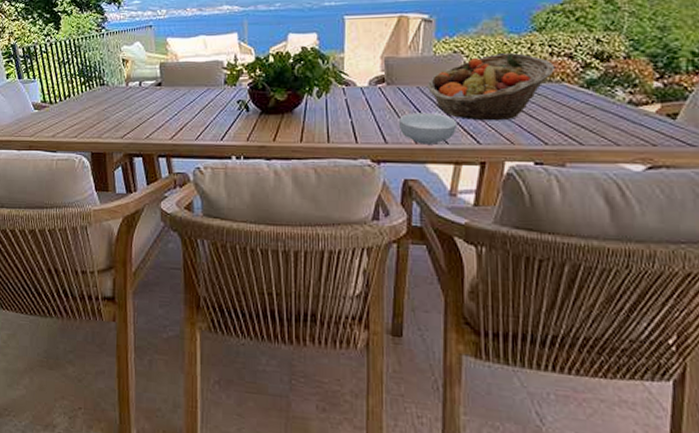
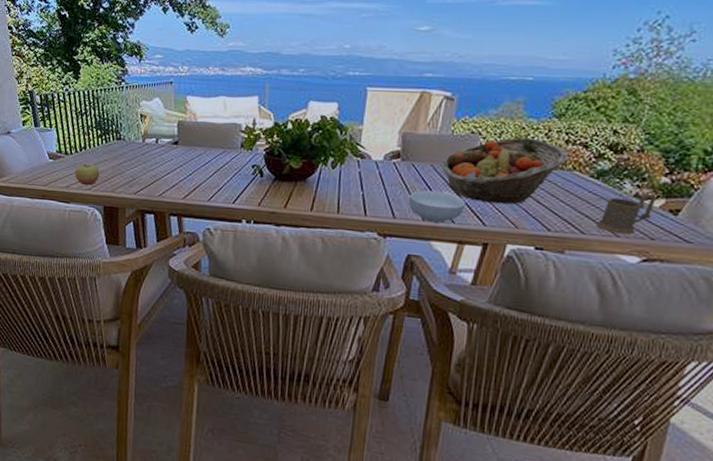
apple: none [60,111,85,132] -> present [74,163,100,185]
mug: none [593,99,652,143] -> present [595,193,657,235]

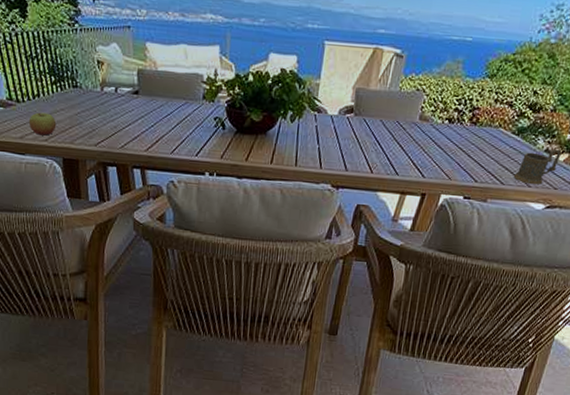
cereal bowl: present [409,190,466,223] -> none [359,144,409,175]
fruit basket: present [440,137,569,205] -> none [388,95,497,158]

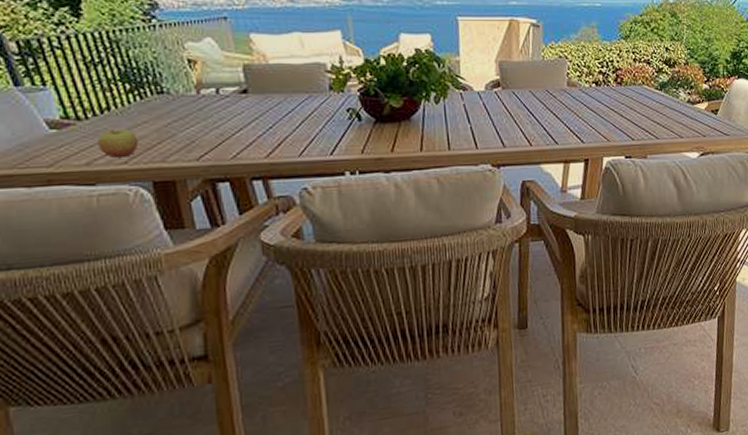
mug: present [513,149,562,185] -> none [665,99,702,136]

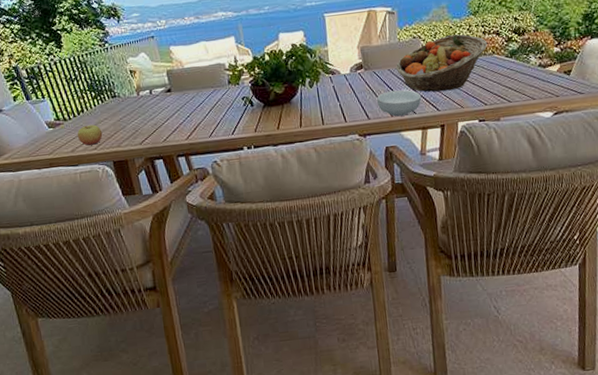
cereal bowl: none [515,115,565,146] -> present [377,89,422,117]
fruit basket: none [537,59,638,121] -> present [395,34,488,92]

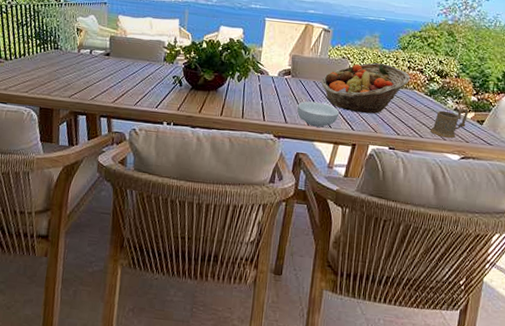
apple: present [77,124,103,146] -> none [13,68,38,88]
mug: none [517,62,554,98] -> present [430,108,469,139]

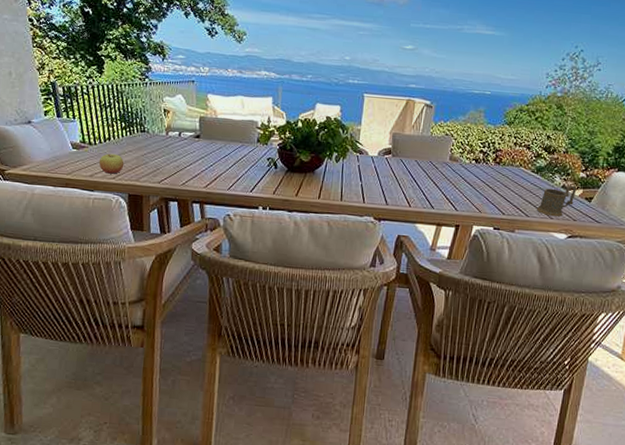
apple: none [13,68,38,88] -> present [98,153,124,174]
cereal bowl: present [297,101,340,128] -> none [398,181,443,209]
fruit basket: present [320,63,411,114] -> none [422,139,517,194]

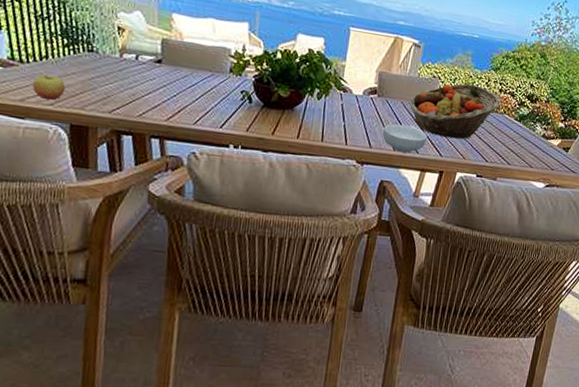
cereal bowl: none [398,181,443,209] -> present [383,123,428,153]
fruit basket: none [422,139,517,194] -> present [408,83,502,139]
mug: present [536,185,577,217] -> none [517,134,556,166]

